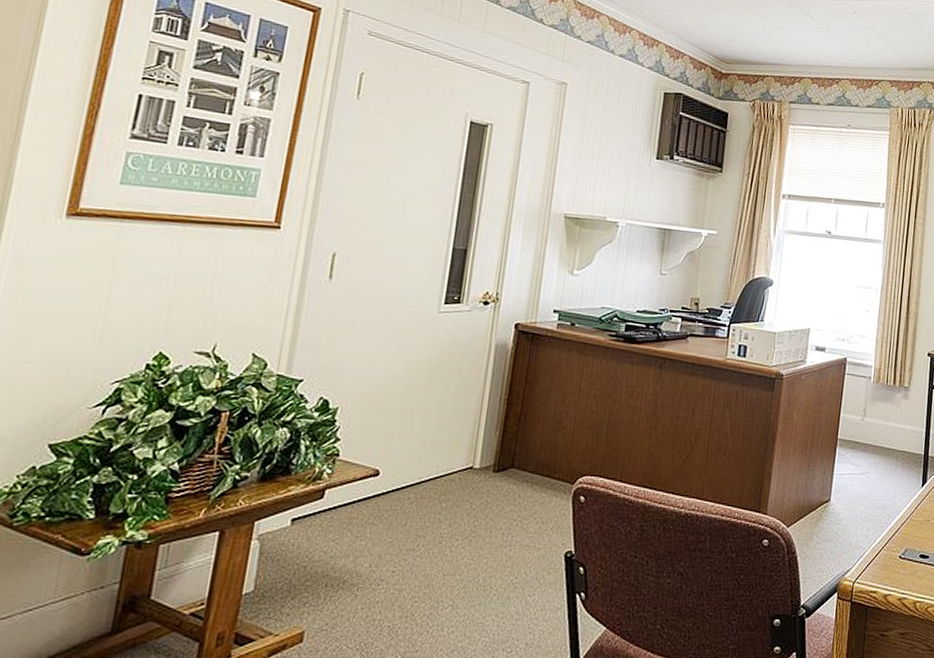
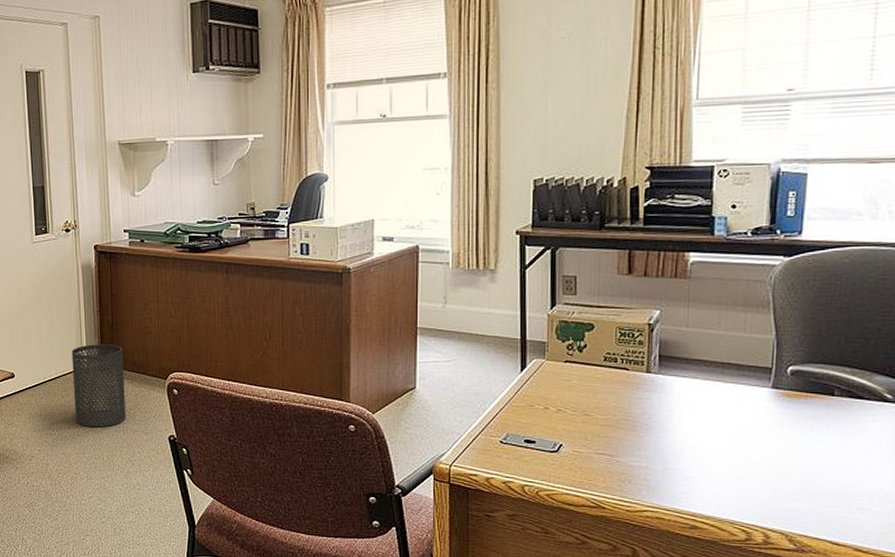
trash can: none [451,438,528,540] -> present [71,344,126,427]

